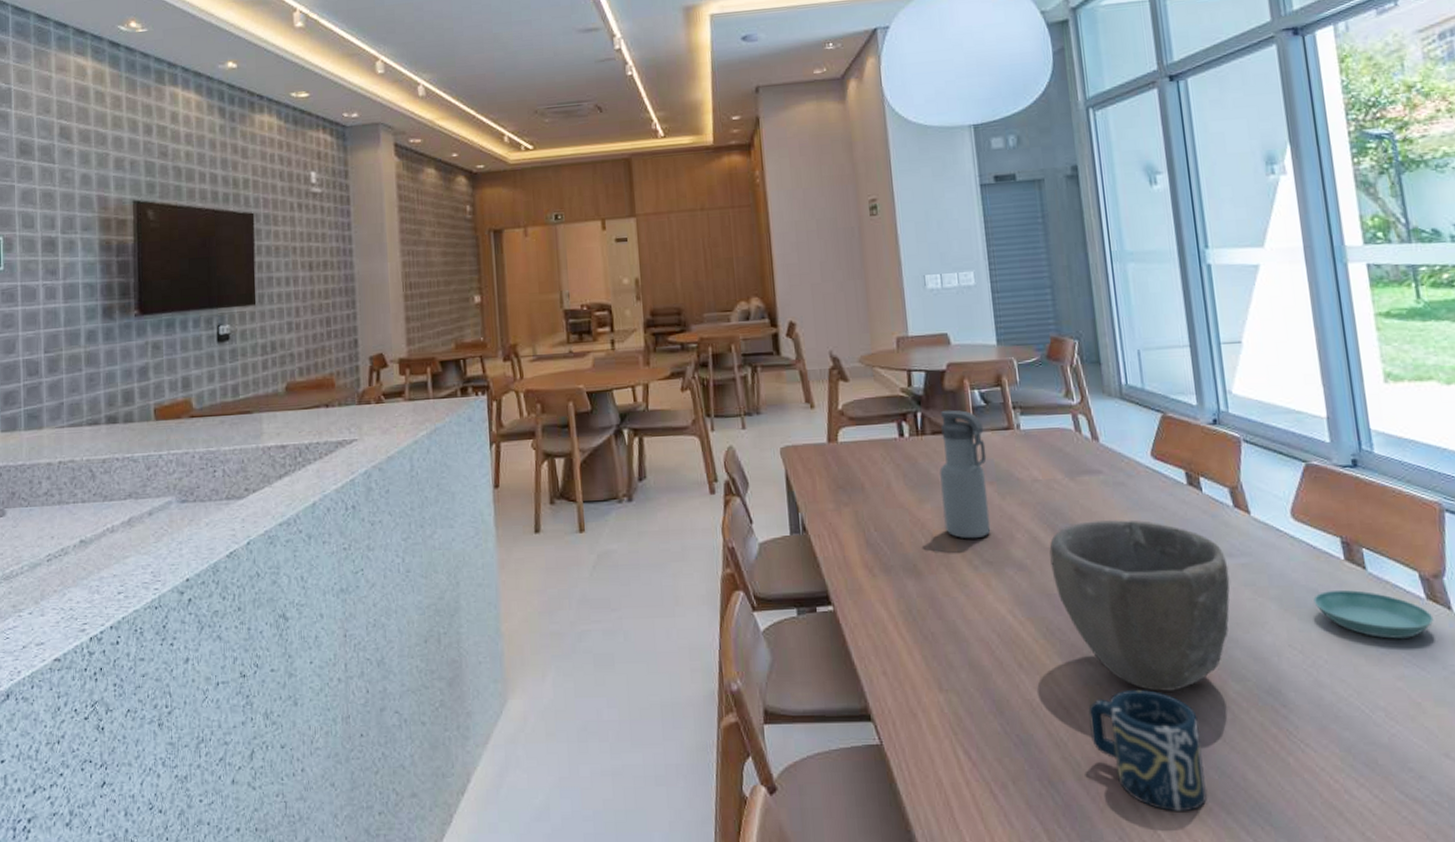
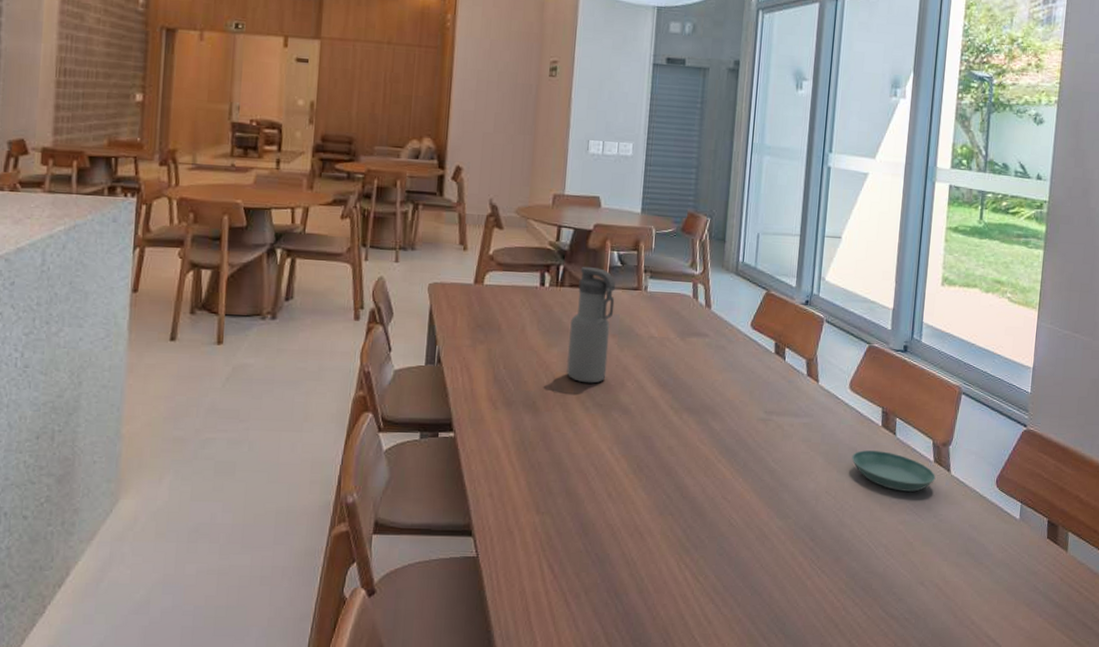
bowl: present [1049,520,1230,691] -> none [651,377,793,524]
cup: present [1088,689,1208,811] -> none [657,520,744,621]

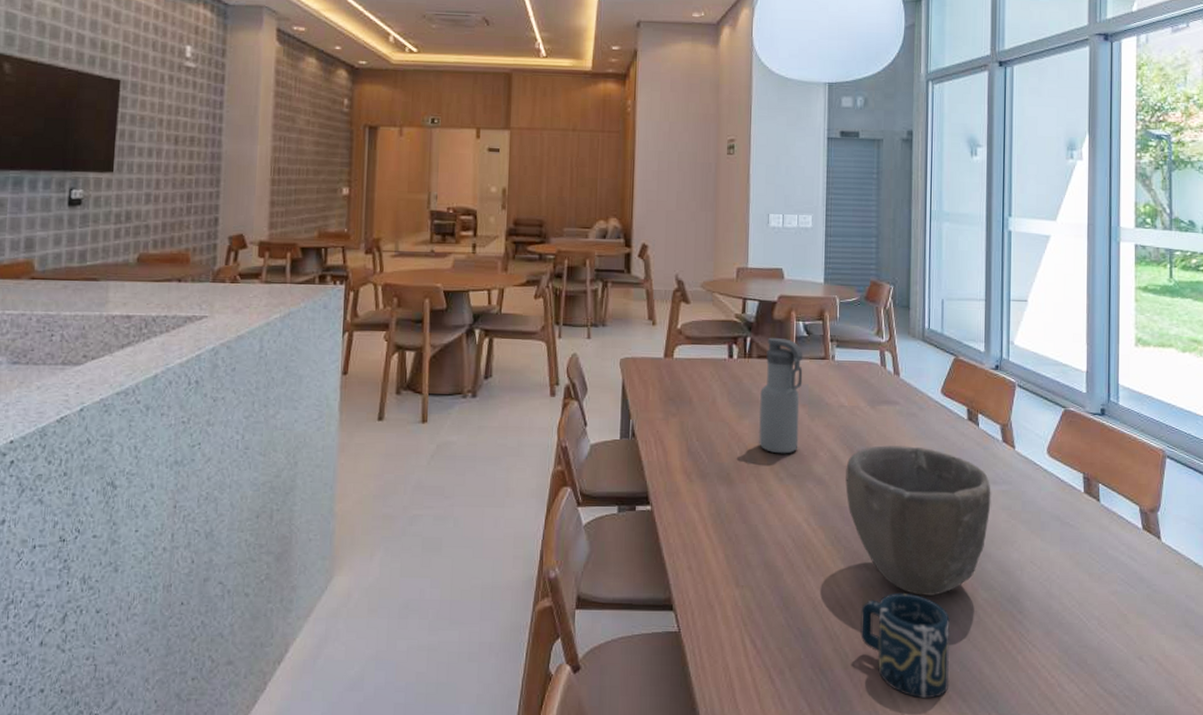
bowl: none [651,377,793,524] -> present [845,445,991,596]
cup: none [657,520,744,621] -> present [860,592,950,698]
saucer: present [852,450,936,492] -> none [1055,518,1146,561]

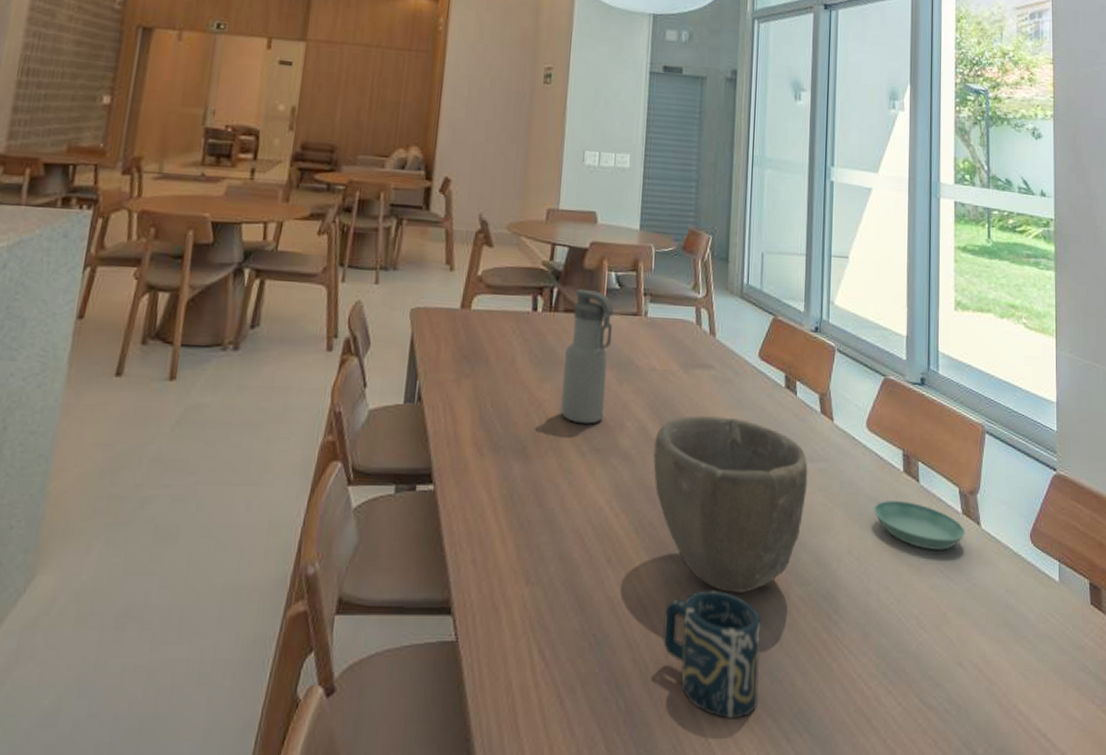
saucer: none [1055,518,1146,561] -> present [874,501,966,550]

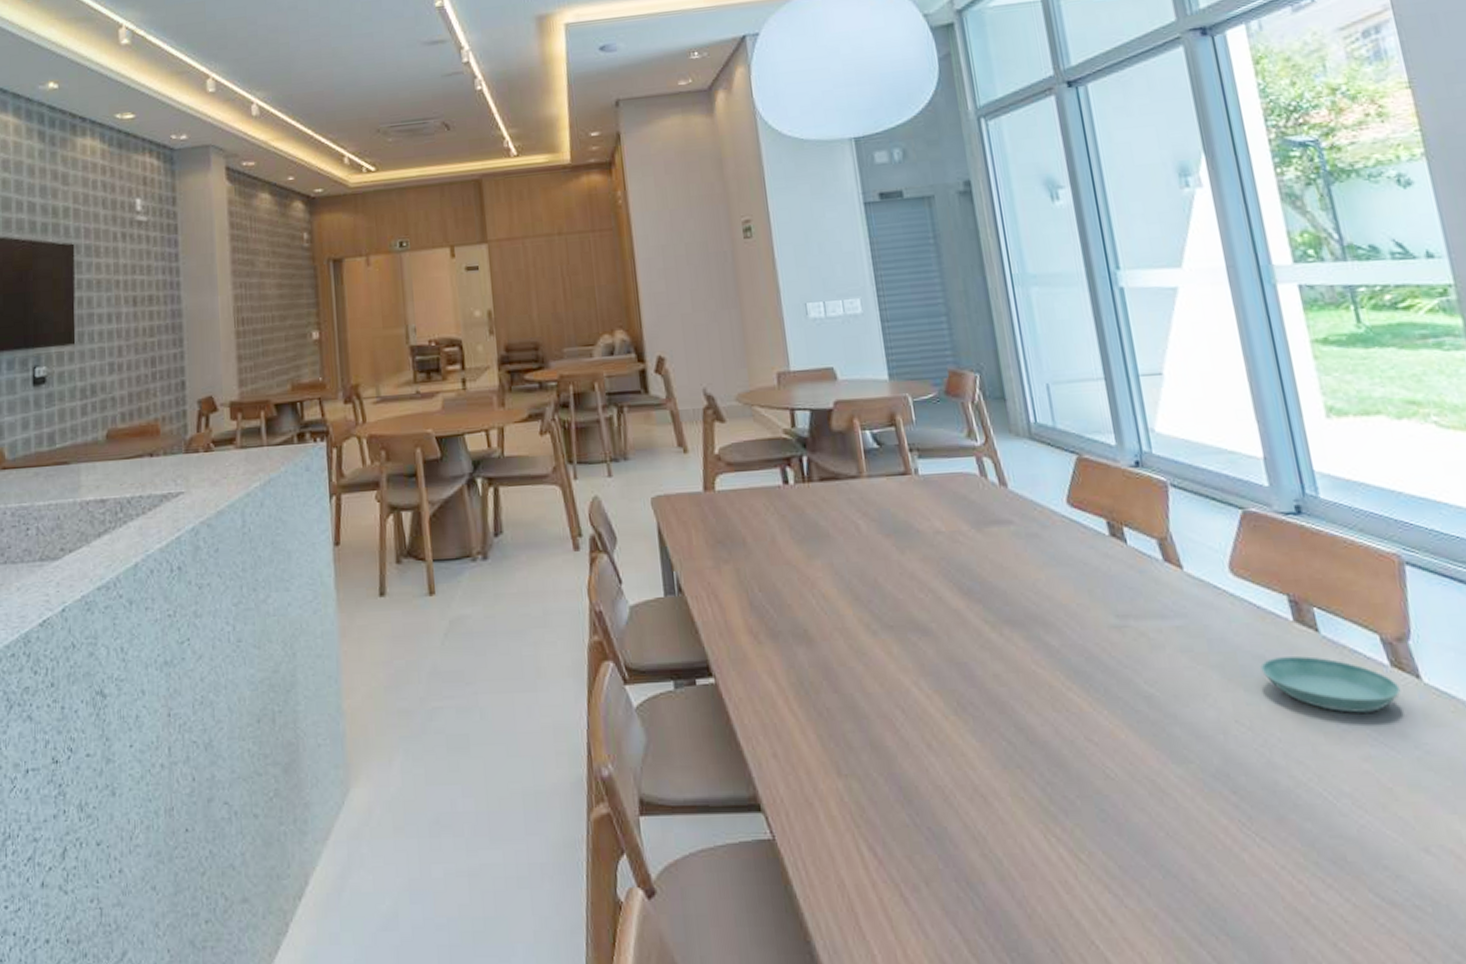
water bottle: present [560,288,614,424] -> none [829,453,890,600]
bowl: present [653,415,808,593] -> none [956,577,1165,776]
cup: present [663,589,761,718] -> none [1009,773,1152,918]

